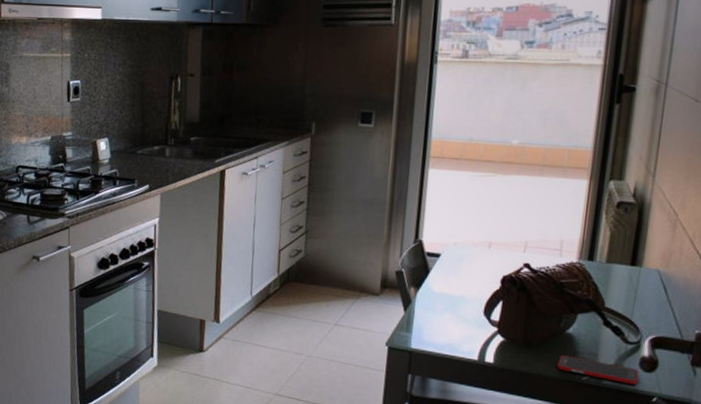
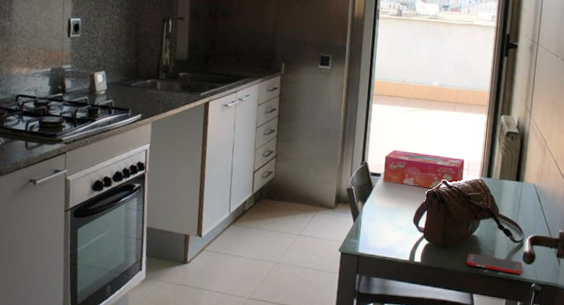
tissue box: none [443,225,556,274] -> present [383,150,465,189]

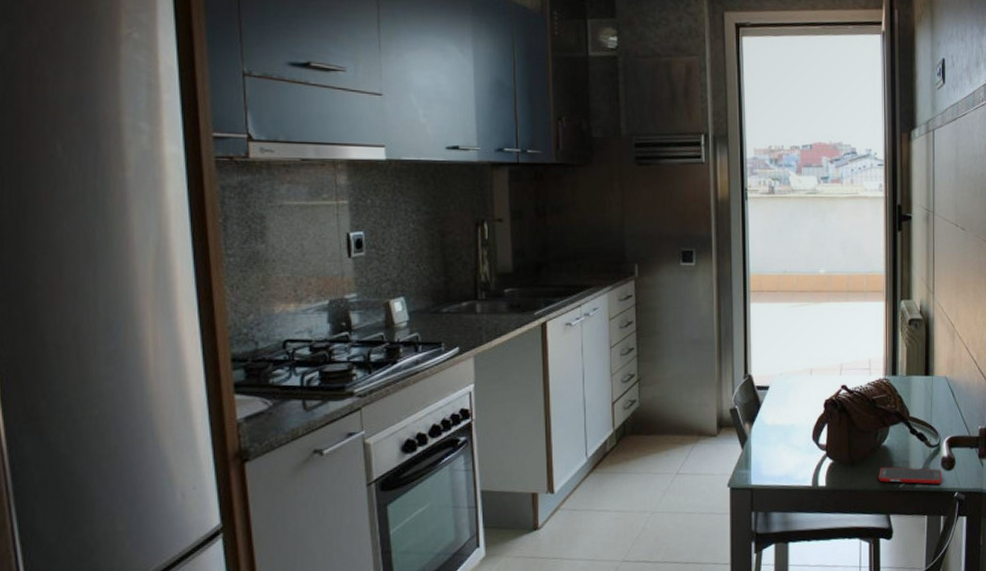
tissue box: present [383,150,465,189] -> none [771,355,865,397]

